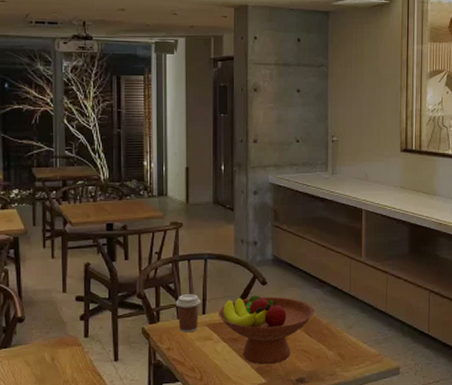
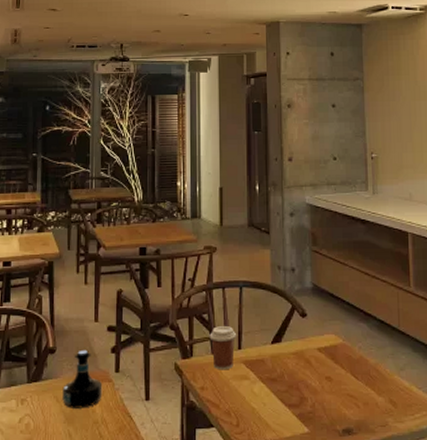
tequila bottle: none [32,318,72,371] -> present [62,349,103,408]
fruit bowl: present [218,295,315,365] -> none [254,329,360,411]

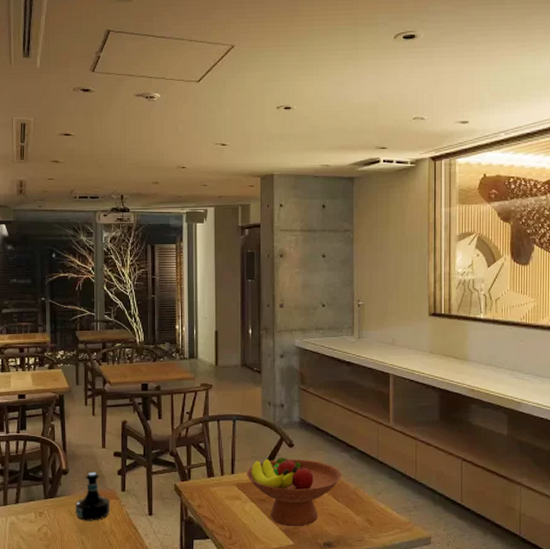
coffee cup: present [210,326,237,370] -> none [206,454,230,491]
fruit bowl: none [254,329,360,411] -> present [246,457,342,527]

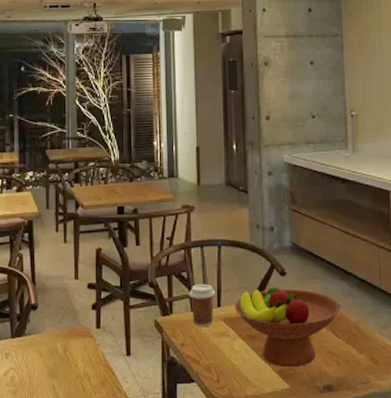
tequila bottle: present [75,472,111,521] -> none [45,306,85,363]
coffee cup: none [206,454,230,491] -> present [189,284,216,327]

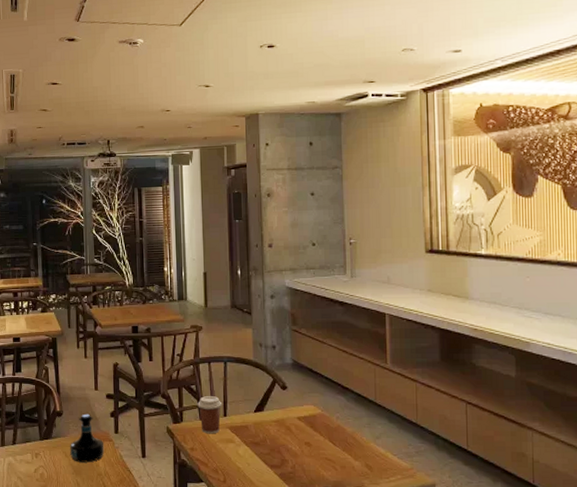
tequila bottle: none [45,306,85,363] -> present [70,413,105,463]
fruit bowl: present [234,287,341,368] -> none [239,400,338,472]

